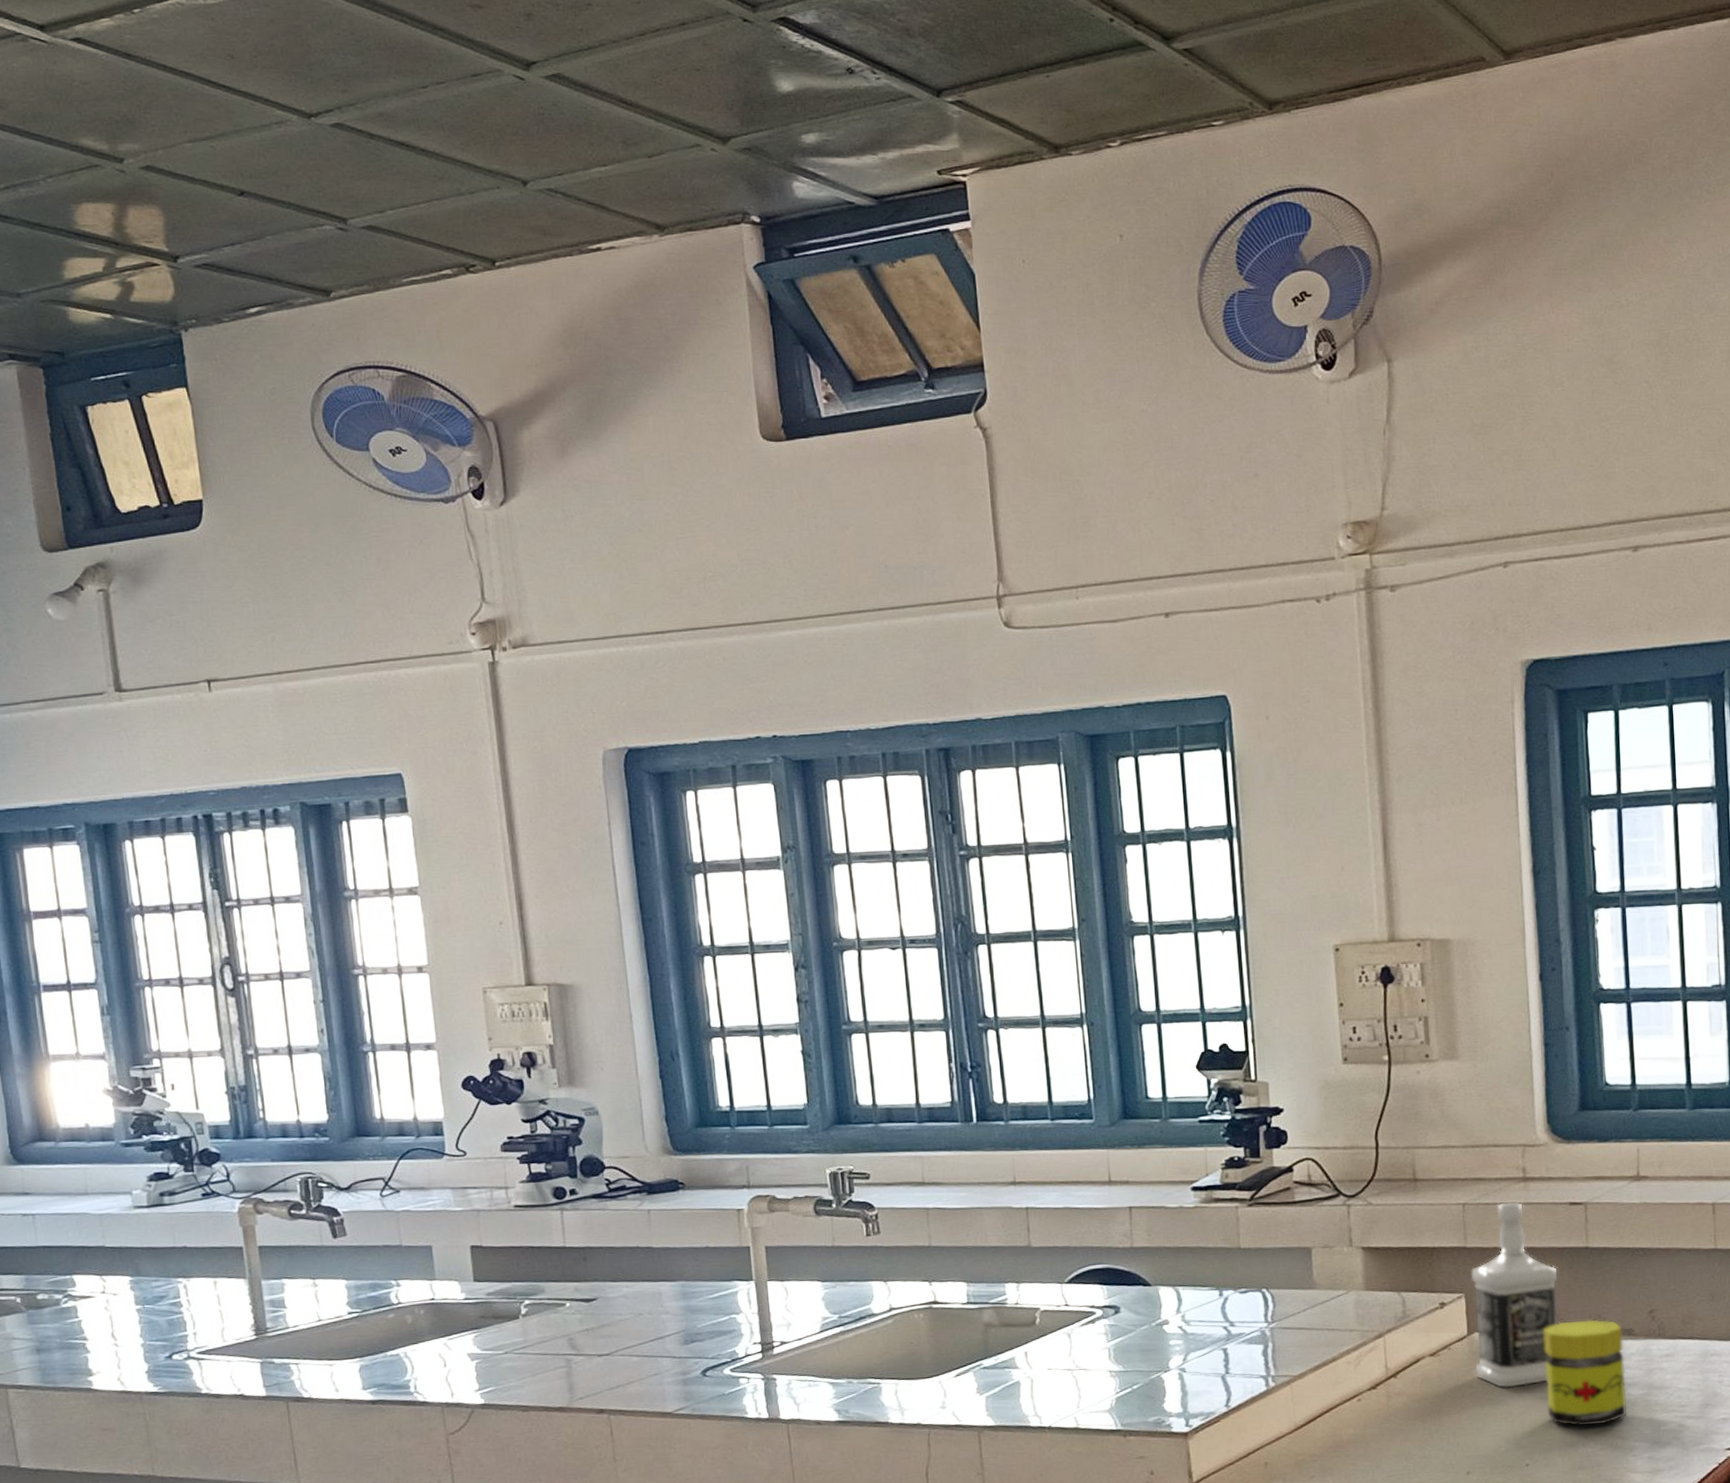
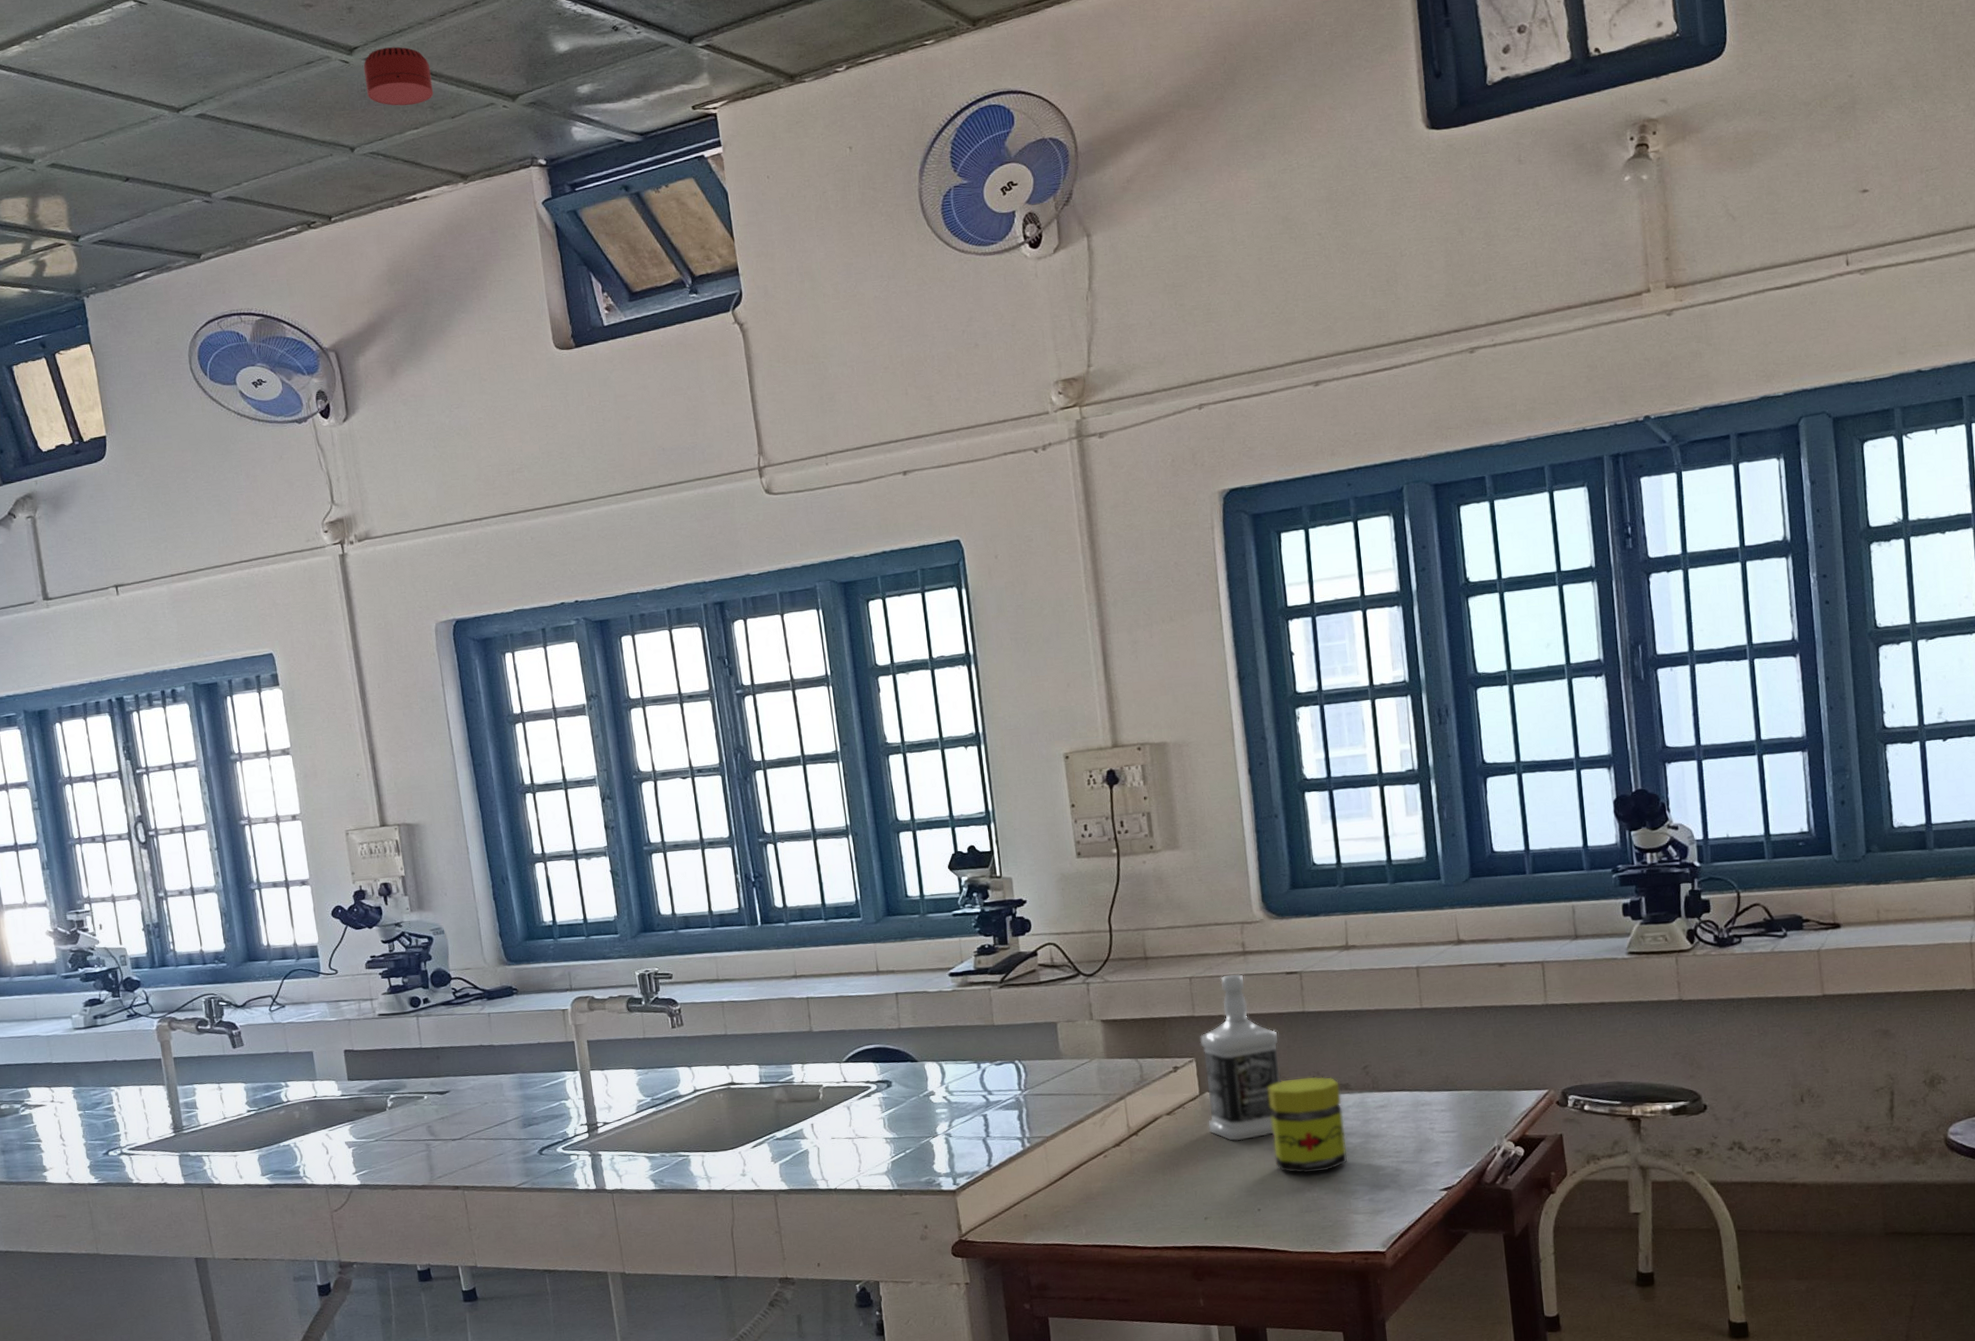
smoke detector: none [542,66,627,138] -> present [363,46,433,106]

